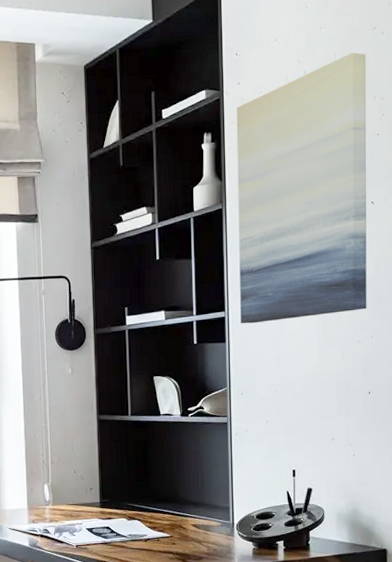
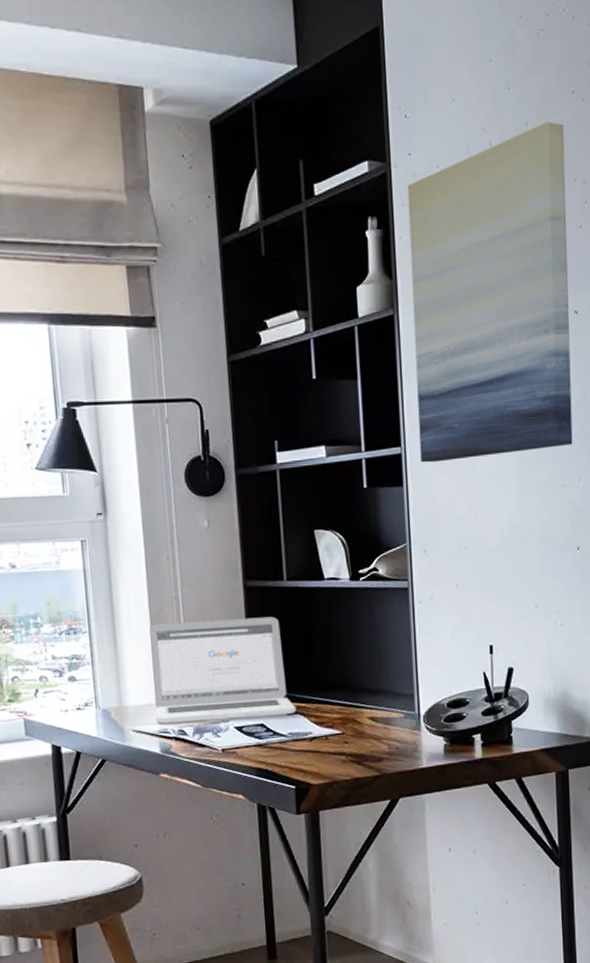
laptop: none [24,443,135,524] -> present [149,616,297,724]

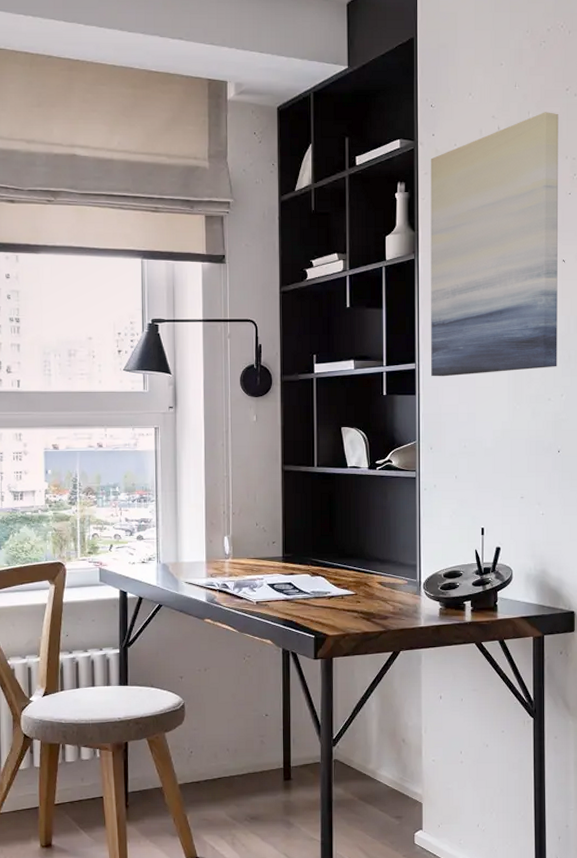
laptop: present [149,616,297,724] -> none [203,495,319,578]

